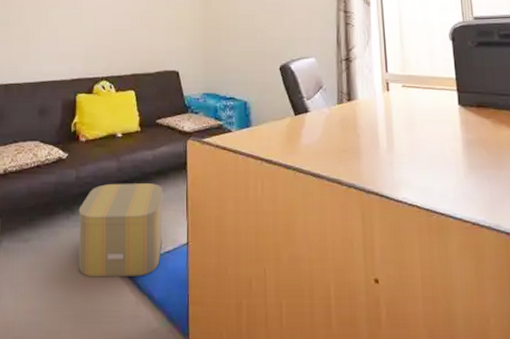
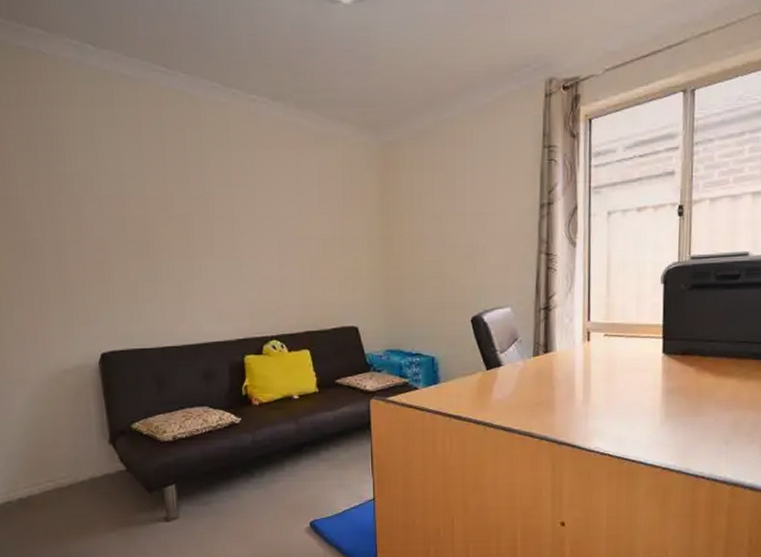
storage box: present [78,183,163,278] -> none [258,444,348,534]

